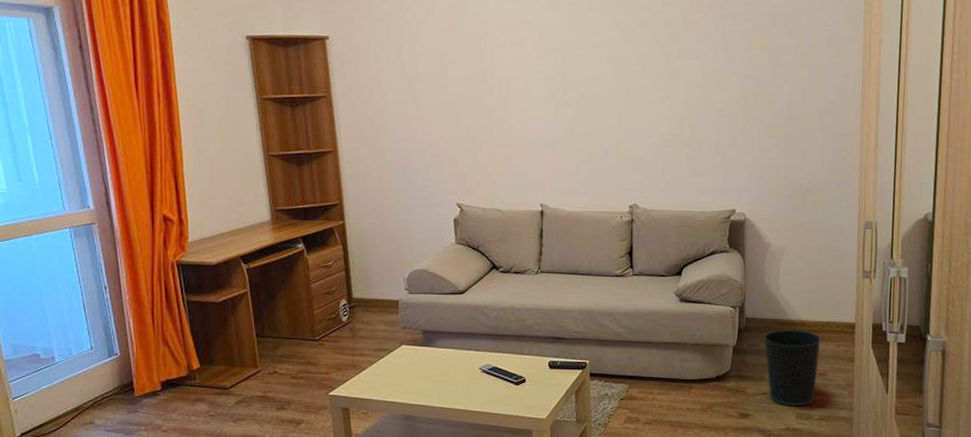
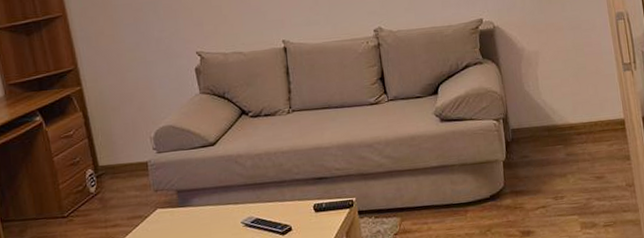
wastebasket: present [763,329,822,407] -> none [532,133,597,216]

